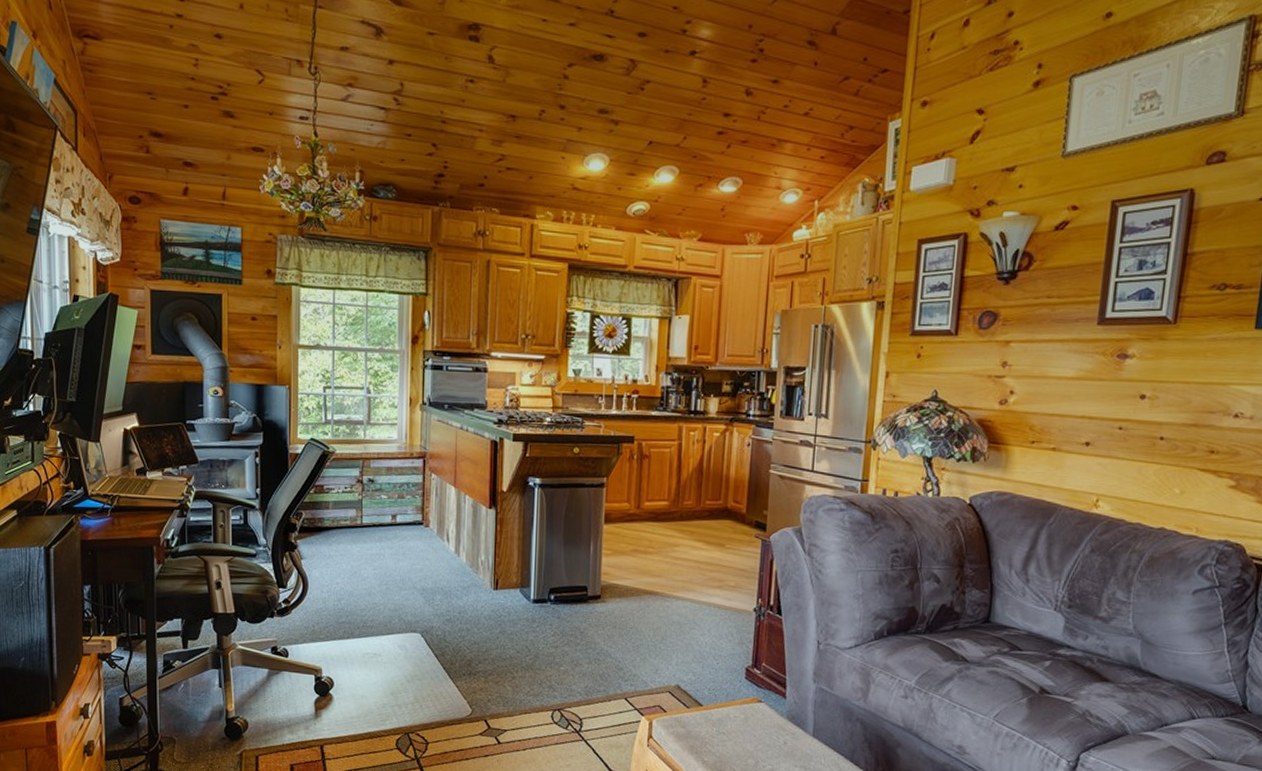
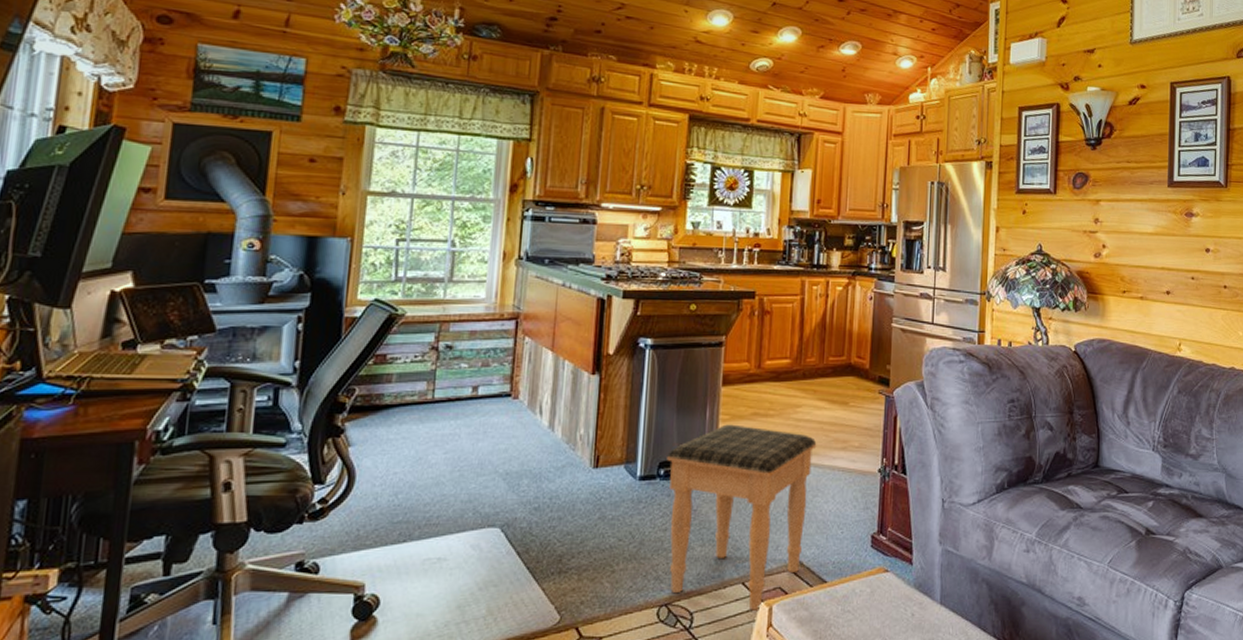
footstool: none [556,558,694,723] -> present [667,424,817,611]

